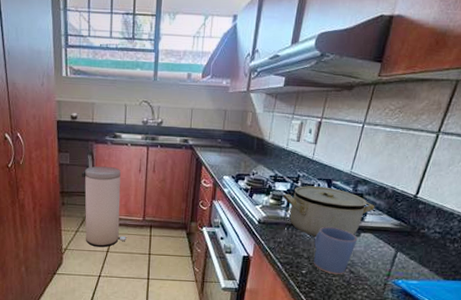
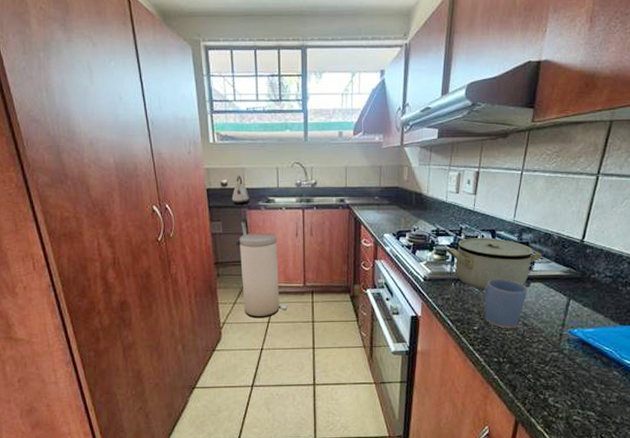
kettle: none [80,109,98,139] -> present [231,175,250,205]

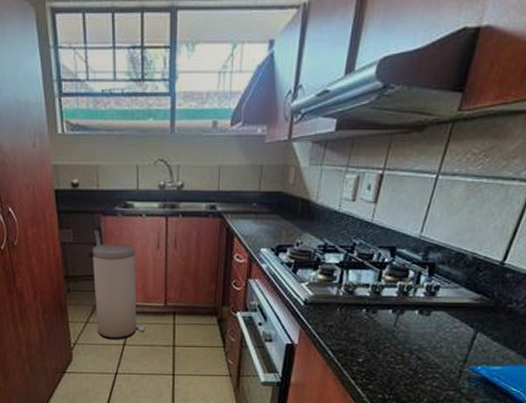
kettle: present [231,175,250,205] -> none [83,173,105,210]
cooking pot: present [447,237,542,291] -> none [335,256,450,319]
mug: present [484,278,528,329] -> none [372,304,428,363]

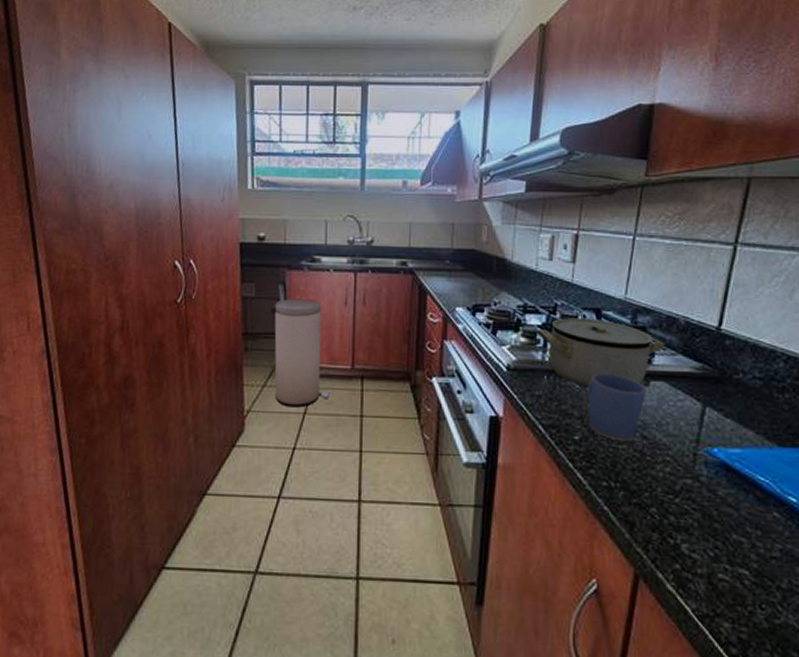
cooking pot: none [335,256,450,319] -> present [538,318,665,388]
mug: none [372,304,428,363] -> present [587,372,647,442]

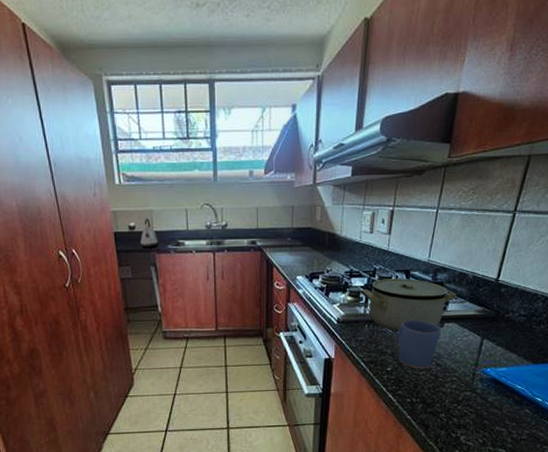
kettle: none [269,227,291,264] -> present [140,217,159,249]
pedal bin: present [269,298,330,408] -> none [145,276,200,364]

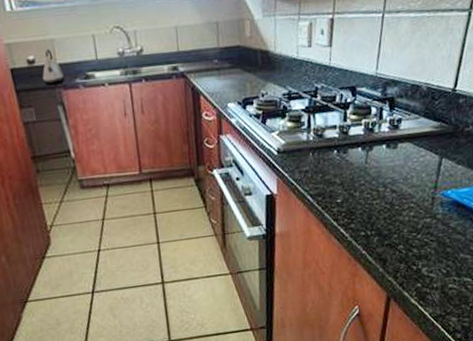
cooking pot: present [361,278,456,332] -> none [302,96,410,159]
mug: present [398,319,442,369] -> none [346,142,395,198]

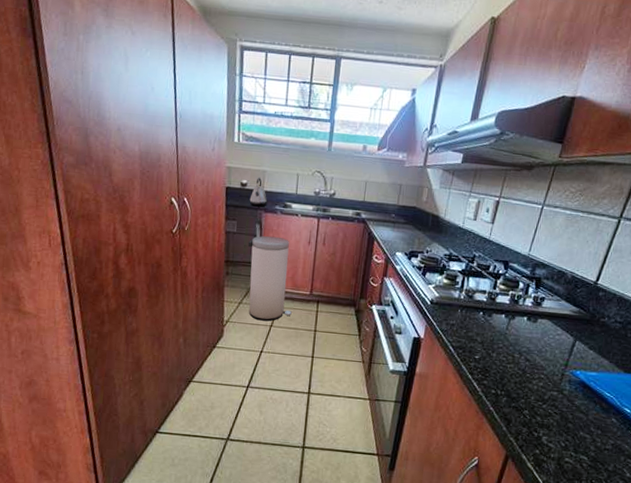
pedal bin: none [53,115,124,217] -> present [247,235,292,322]

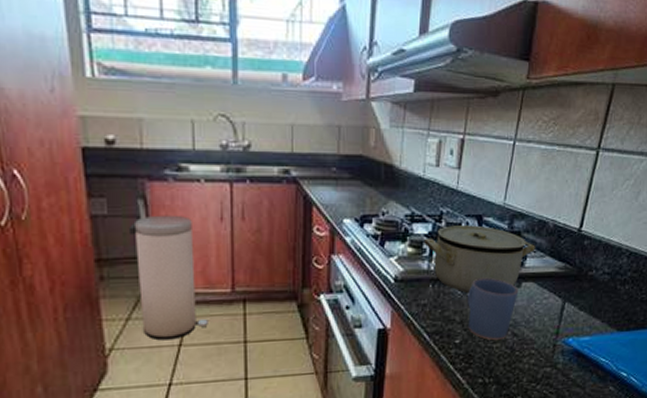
kettle: present [249,177,268,207] -> none [122,128,151,174]
cooking pot: none [458,266,553,321] -> present [424,225,535,294]
mug: none [487,310,535,362] -> present [468,277,519,341]

